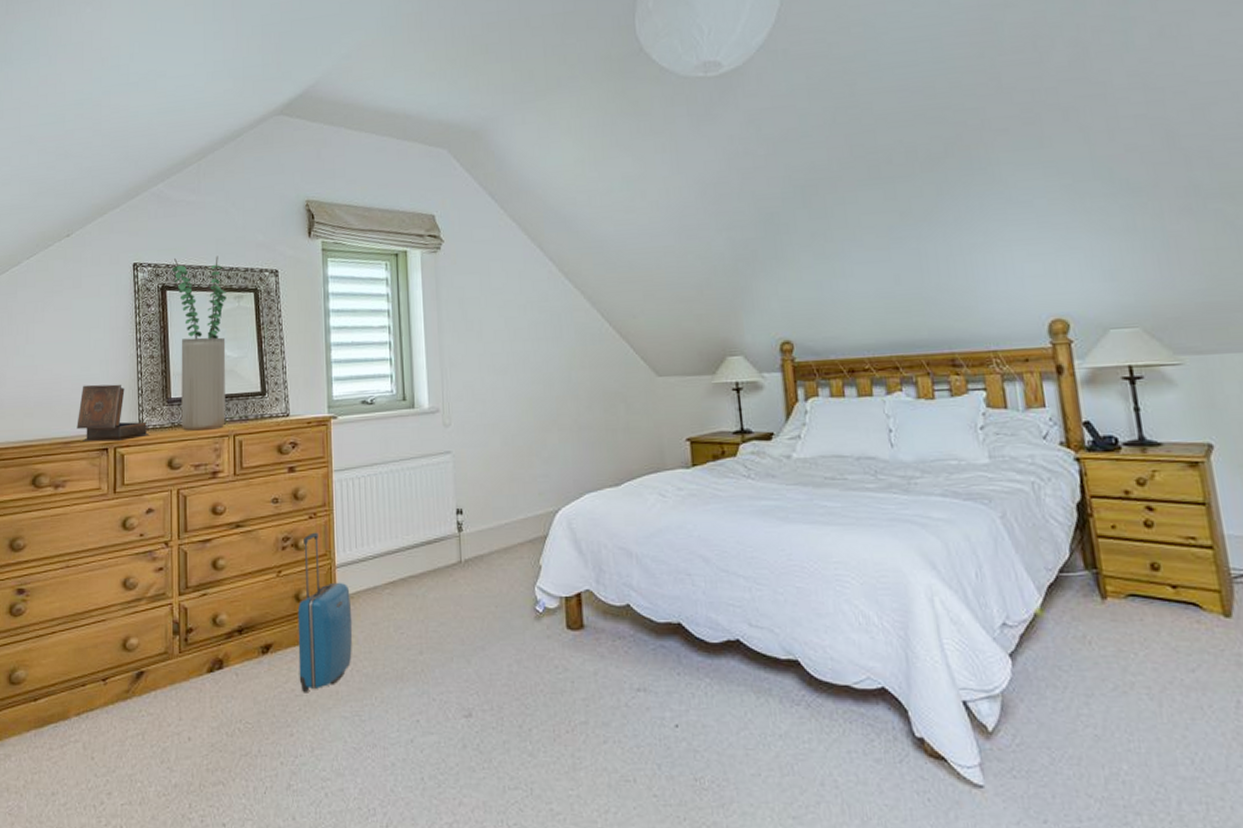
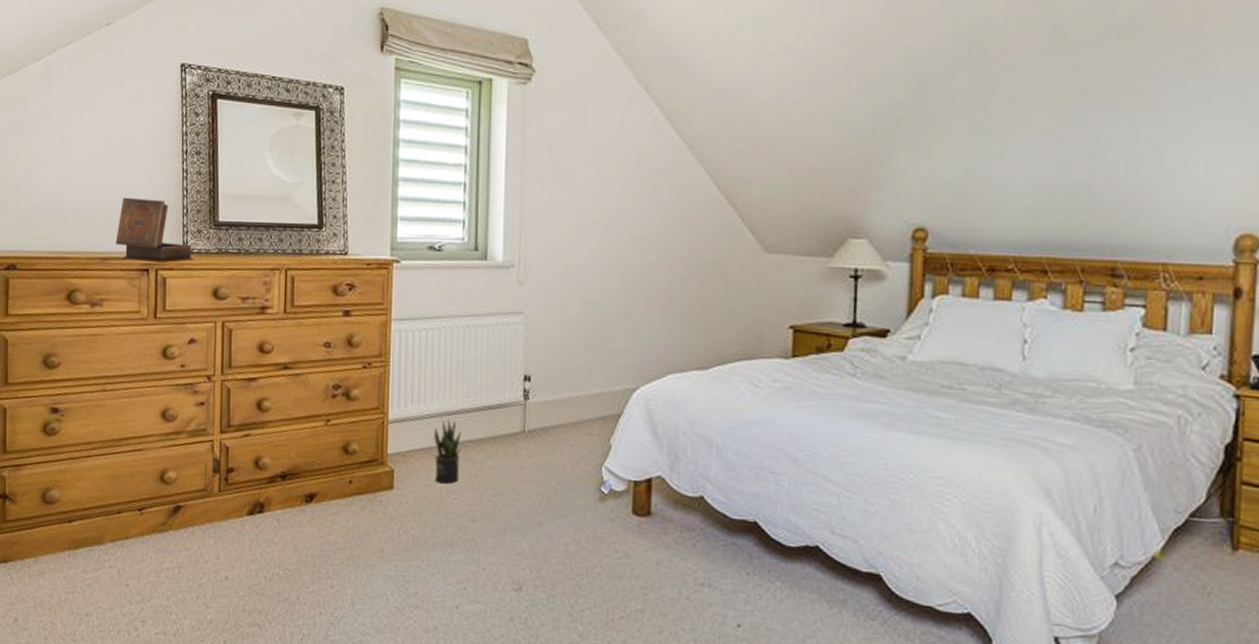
vase: present [172,256,226,432] -> none [224,63,284,262]
suitcase: present [297,532,353,693] -> none [343,383,403,548]
potted plant: none [378,558,404,620] -> present [434,419,462,484]

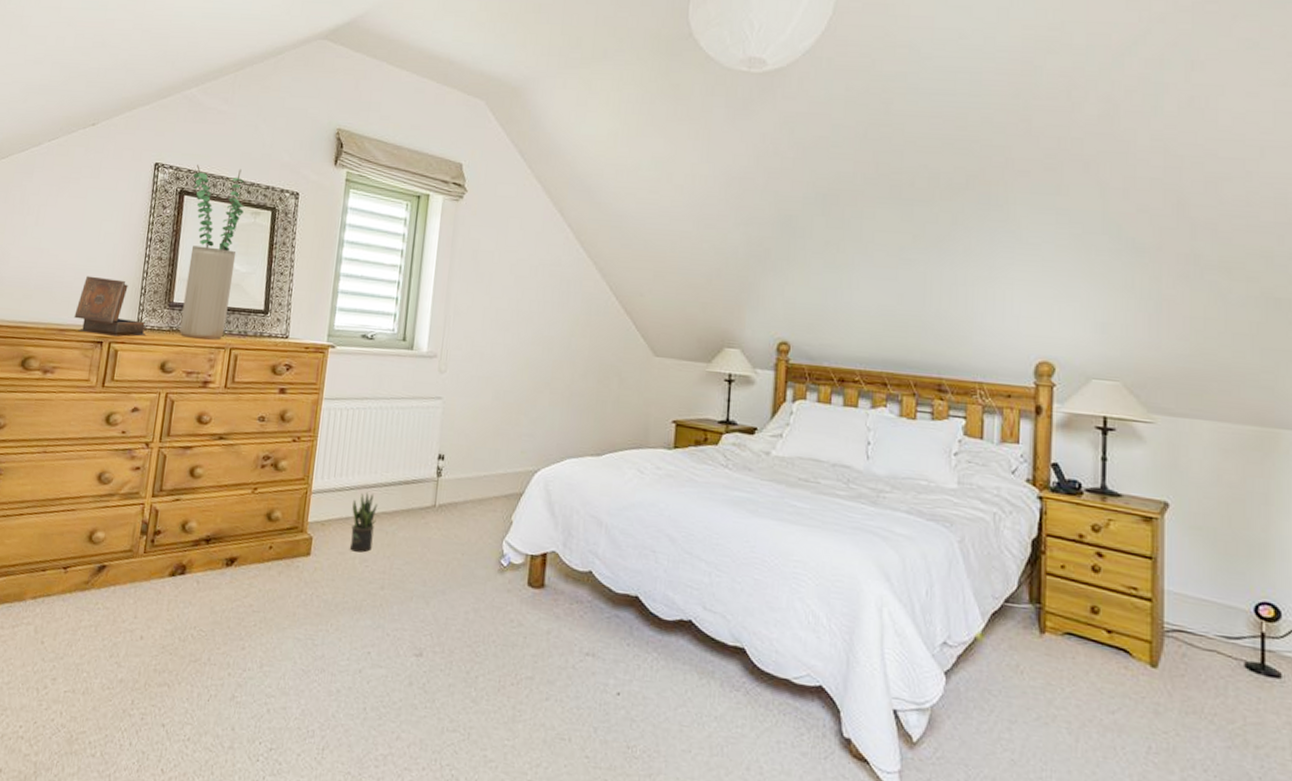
vase: none [224,63,284,262] -> present [179,165,244,341]

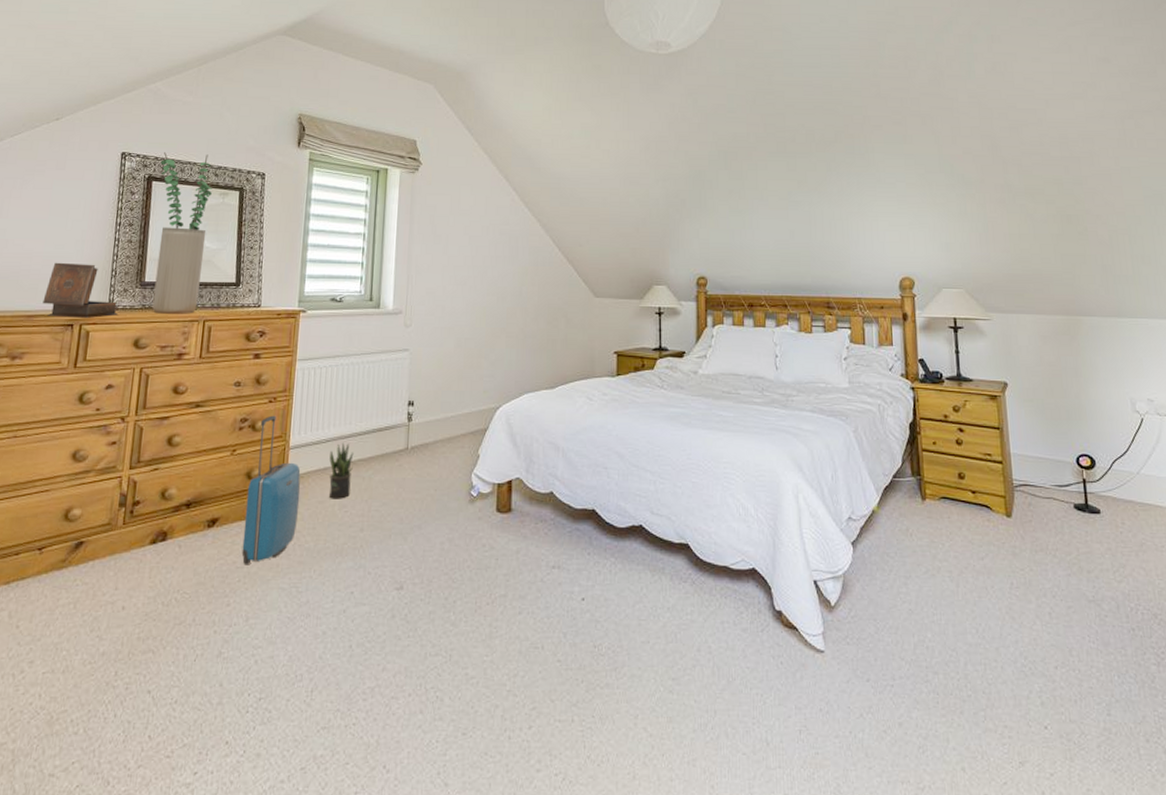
suitcase: none [258,455,322,611] -> present [242,415,301,566]

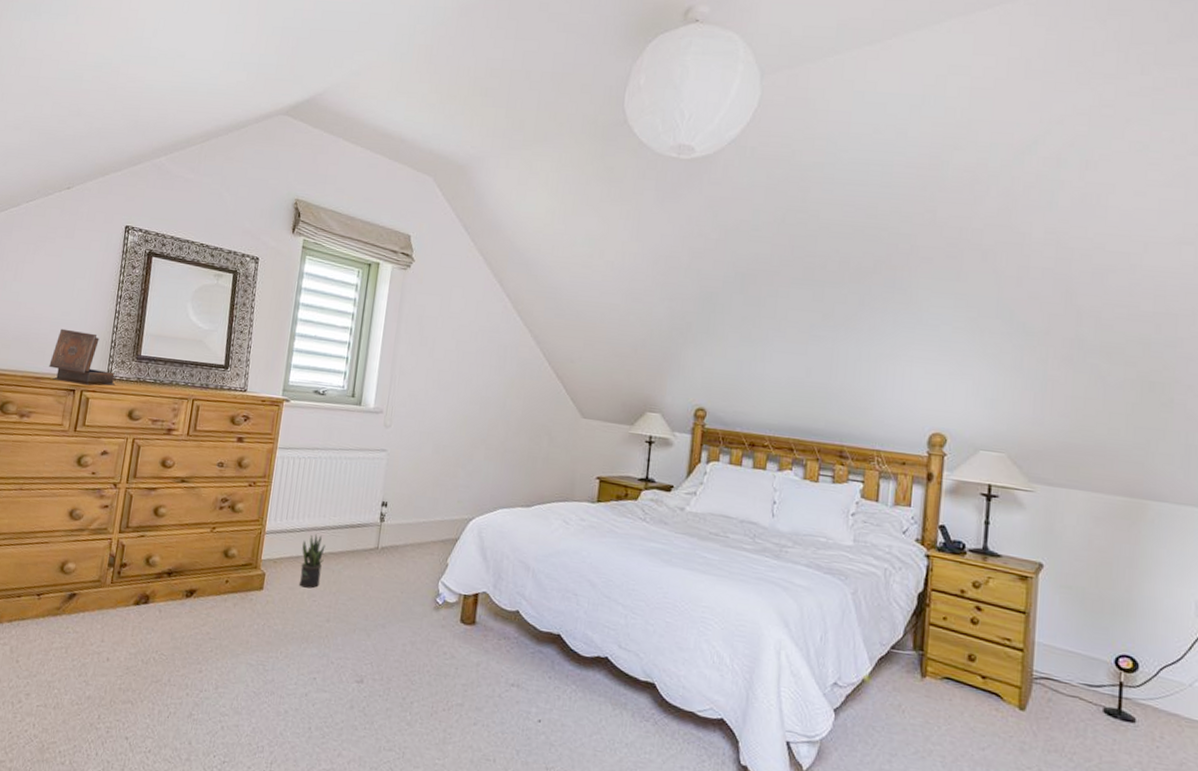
vase: present [152,152,212,315] -> none [146,229,208,392]
suitcase: present [242,415,301,566] -> none [215,498,274,638]

